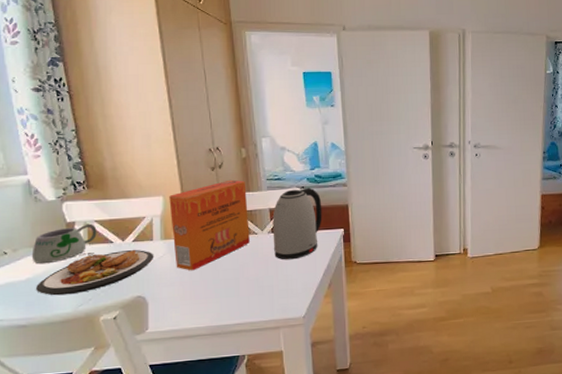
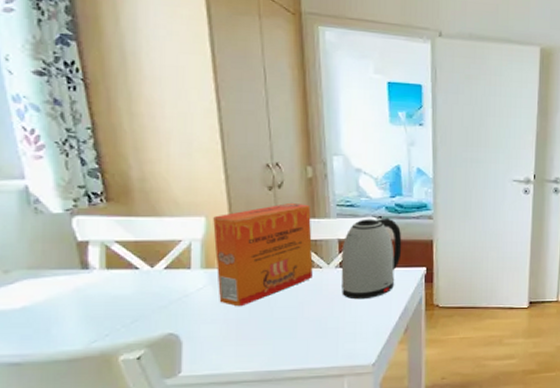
mug: present [31,223,97,264] -> none [29,244,118,290]
plate: present [36,249,154,296] -> none [35,278,192,329]

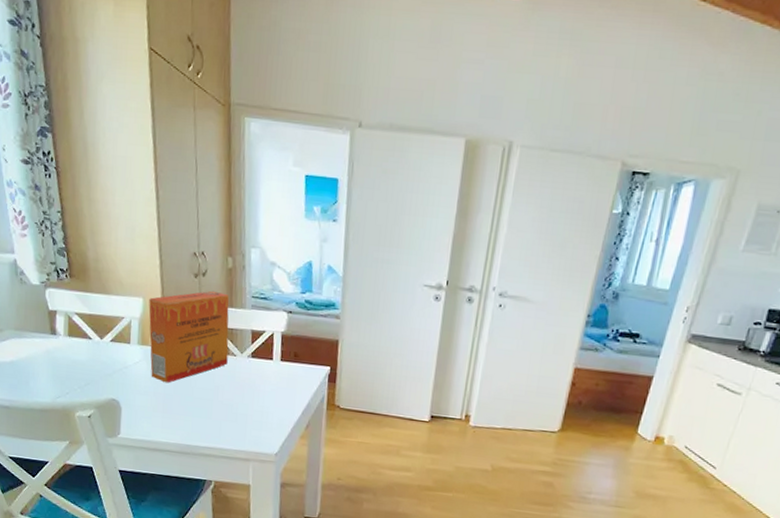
kettle: present [341,218,402,300] -> none [252,312,310,391]

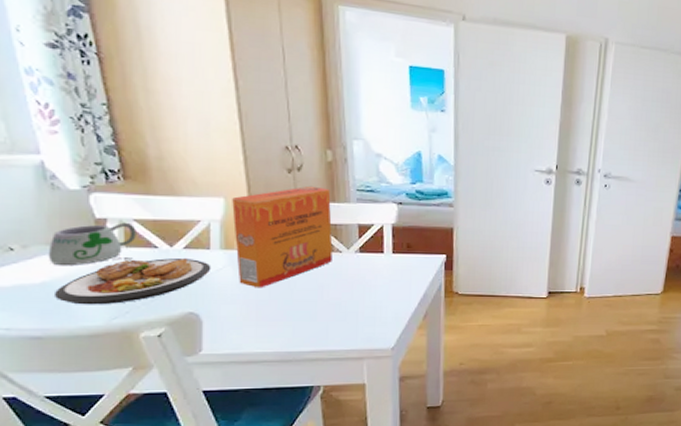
mug: none [16,315,77,349] -> present [48,222,136,266]
plate: none [19,347,131,385] -> present [55,257,211,305]

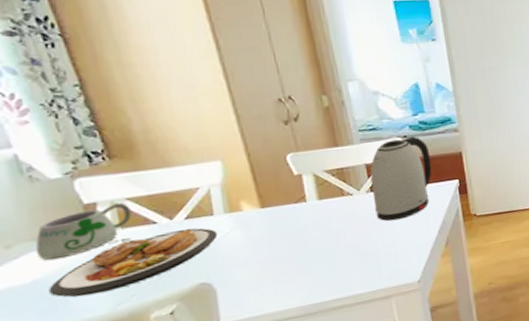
cereal box: present [232,185,333,288] -> none [230,133,344,246]
kettle: none [360,204,422,285] -> present [370,136,432,221]

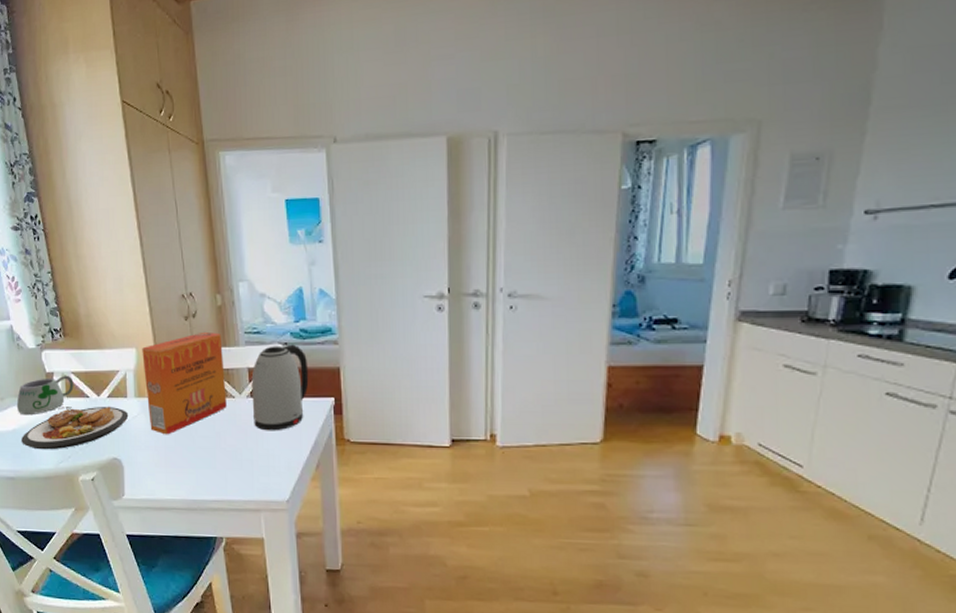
cereal box: none [230,133,344,246] -> present [142,331,227,435]

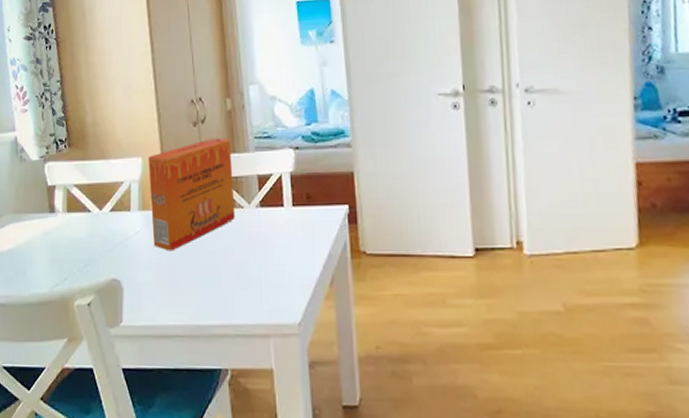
mug: present [16,375,74,415] -> none [14,188,76,234]
plate: present [22,406,129,450] -> none [16,220,131,272]
kettle: present [251,344,309,431] -> none [261,148,321,244]

